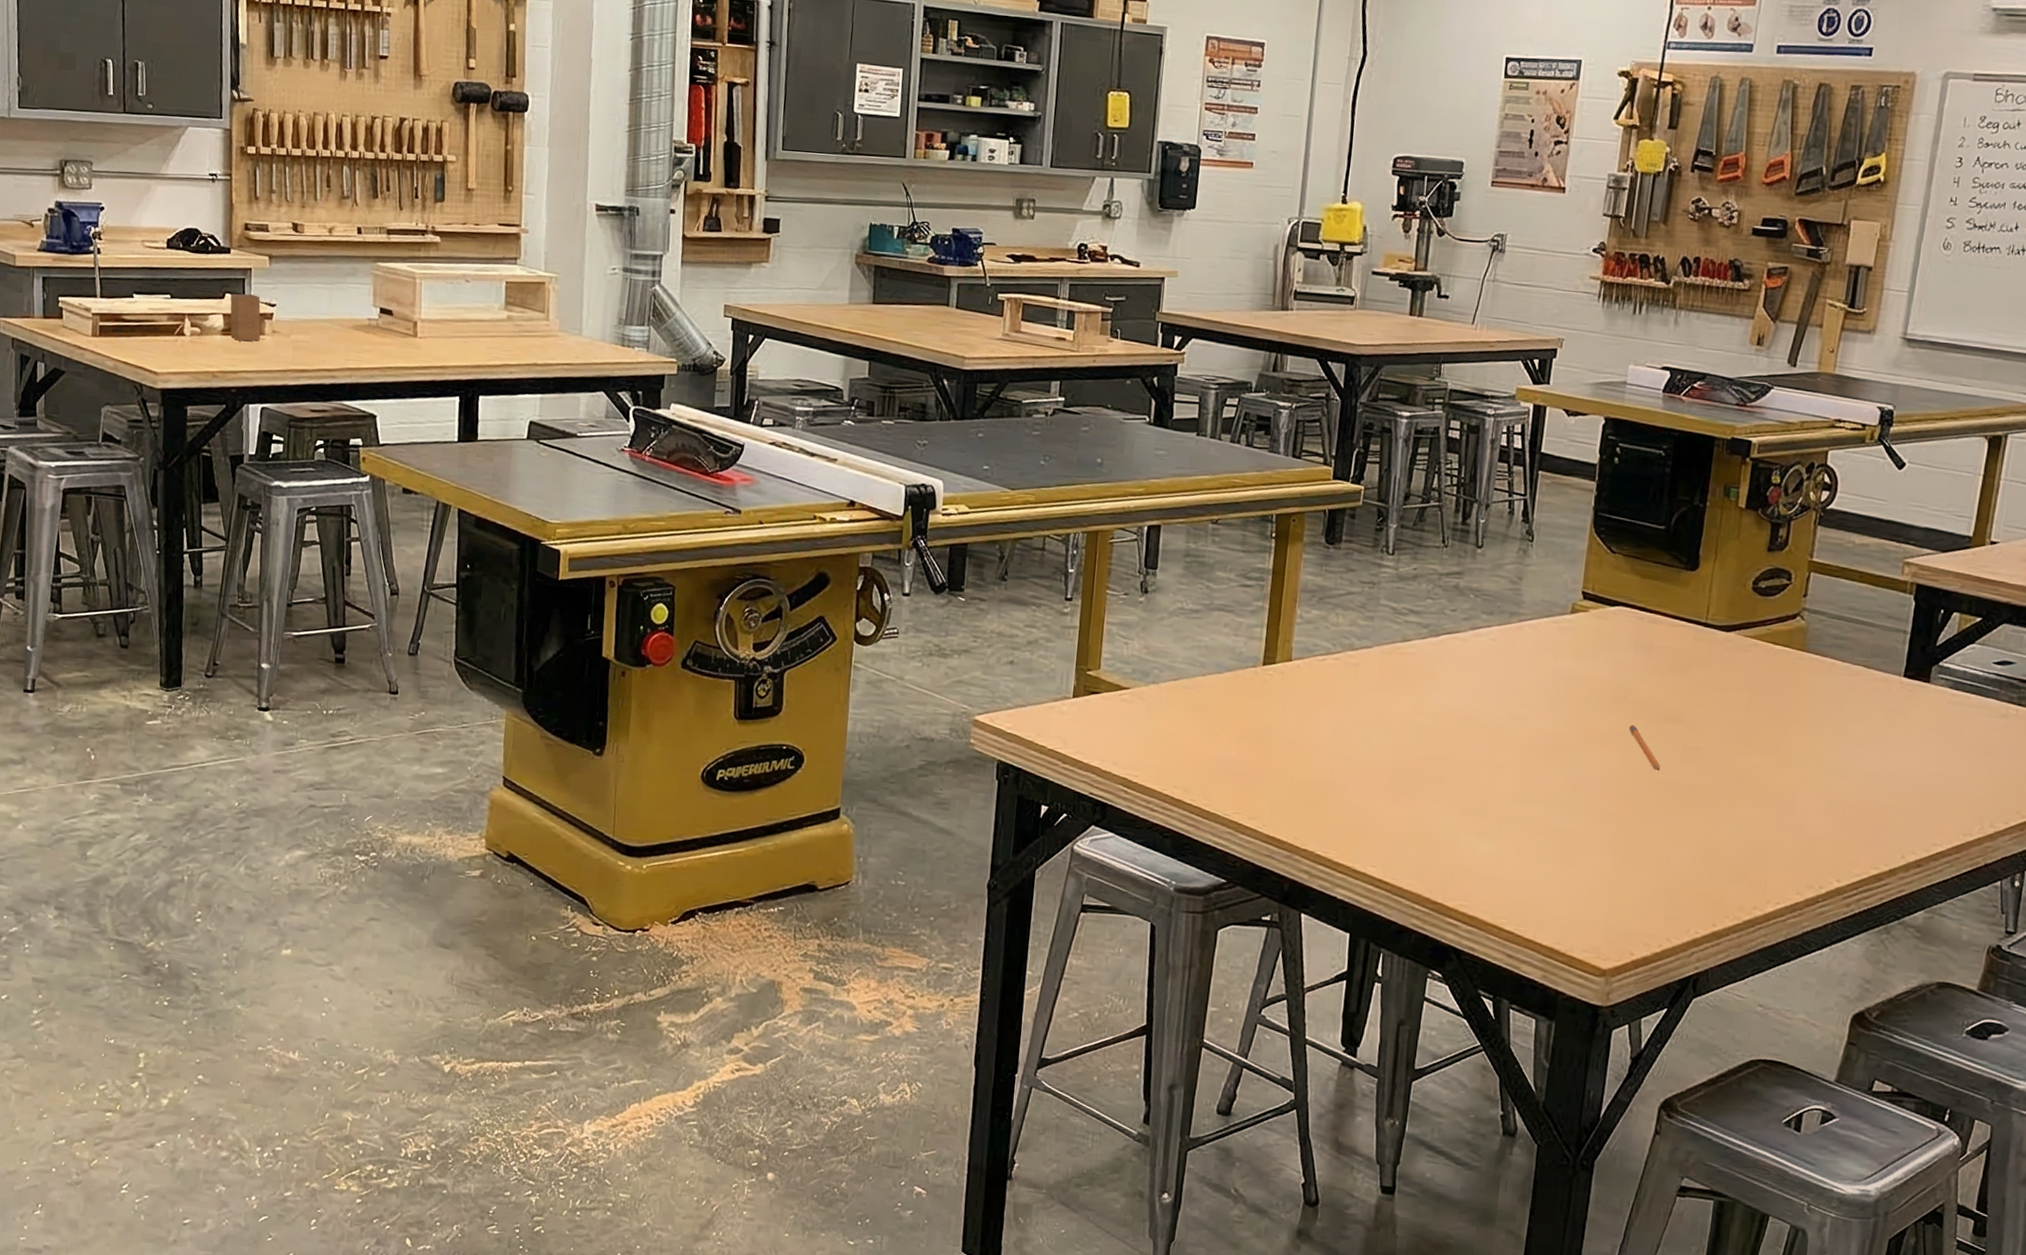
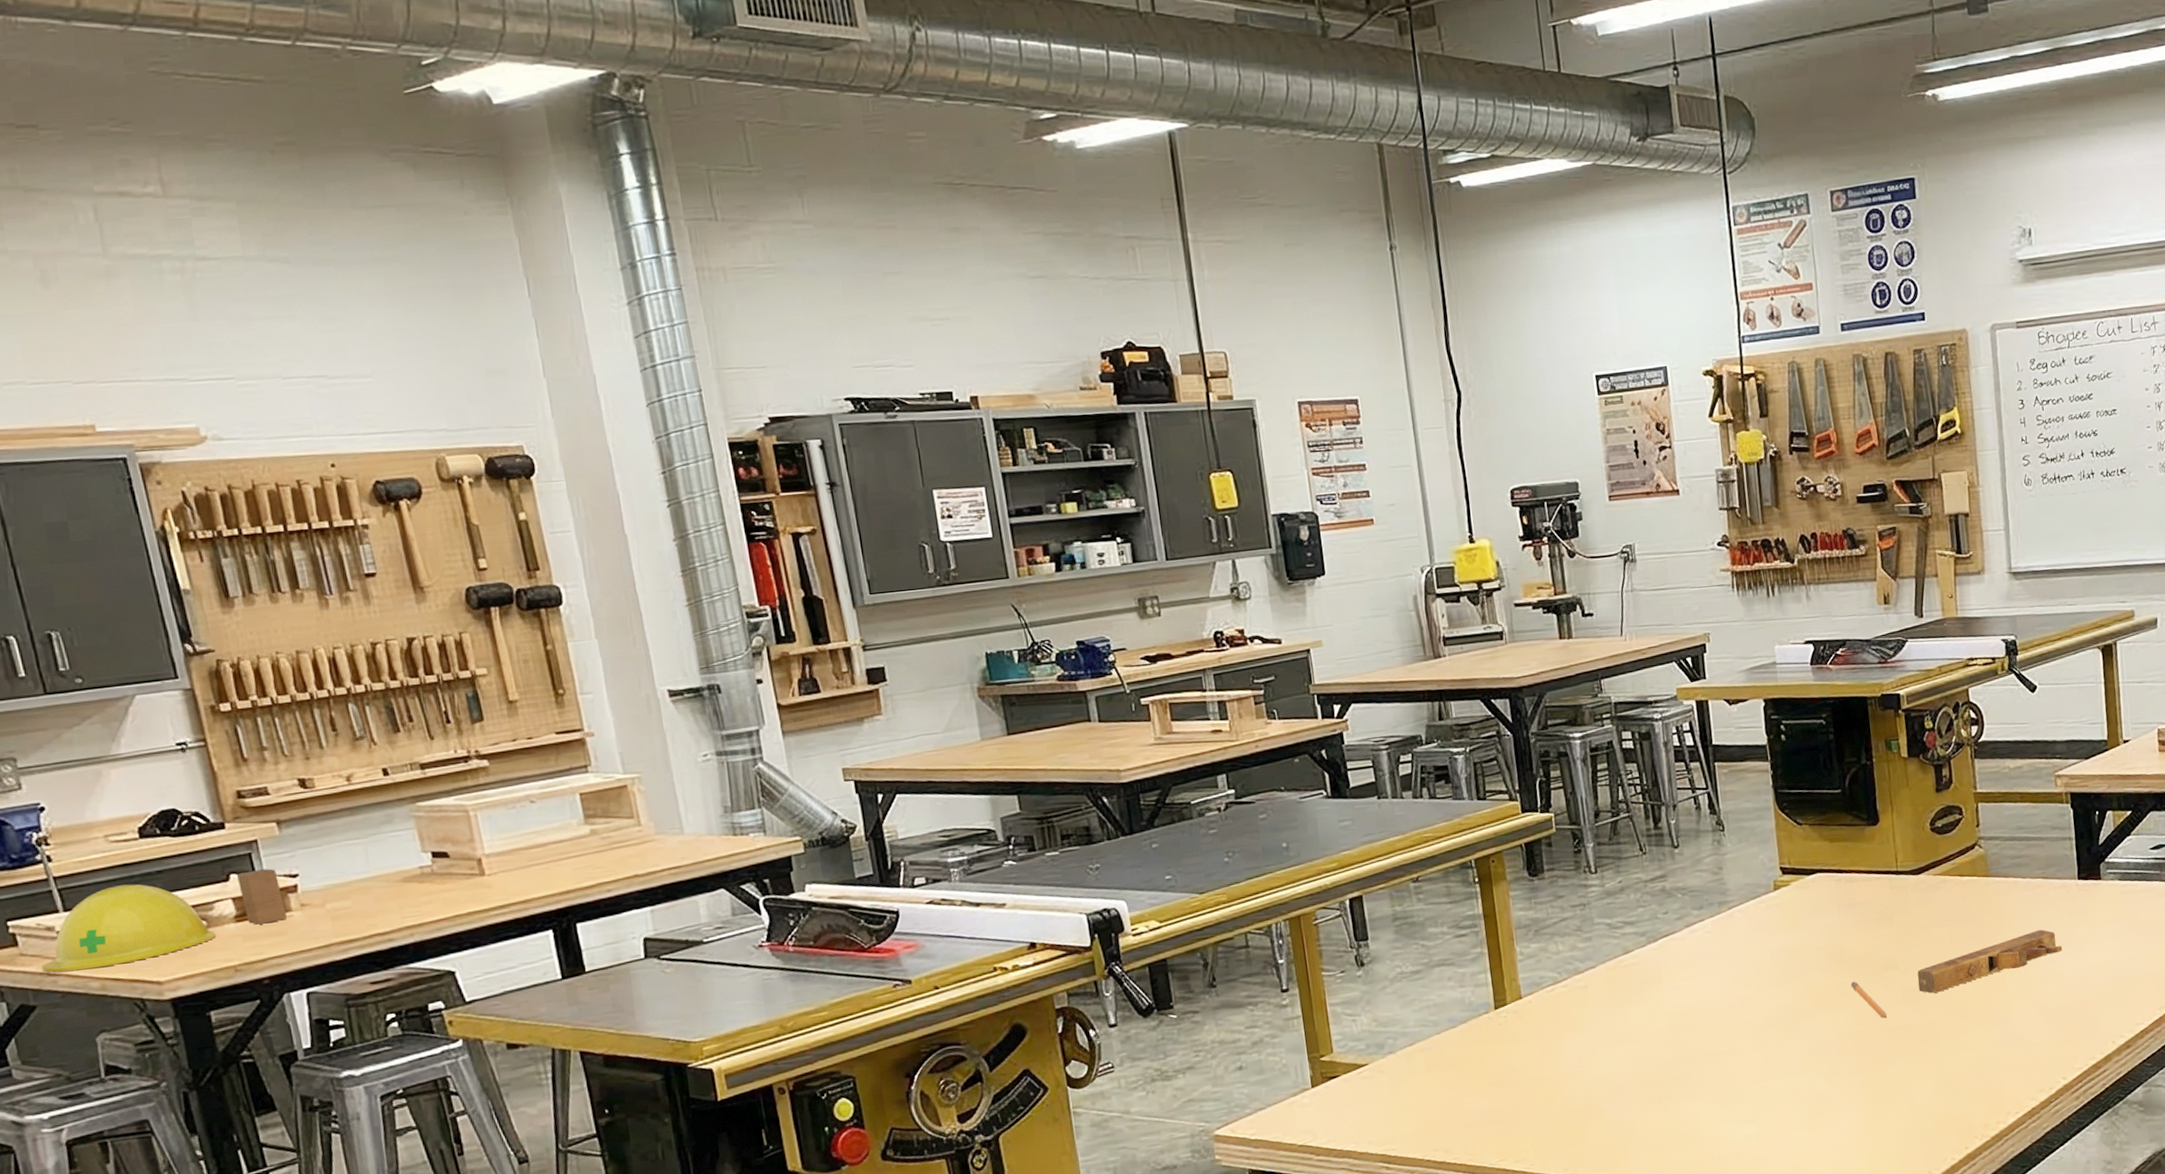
hard hat: none [75,284,205,351] -> present [42,884,216,973]
hand plane: none [1700,719,1869,758] -> present [1917,929,2063,993]

